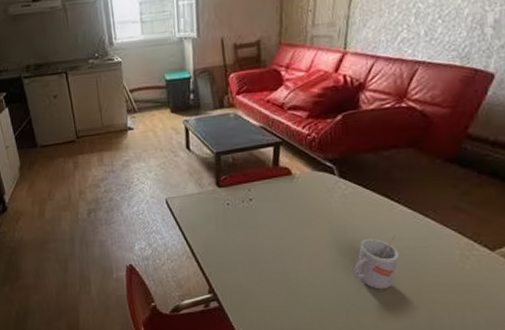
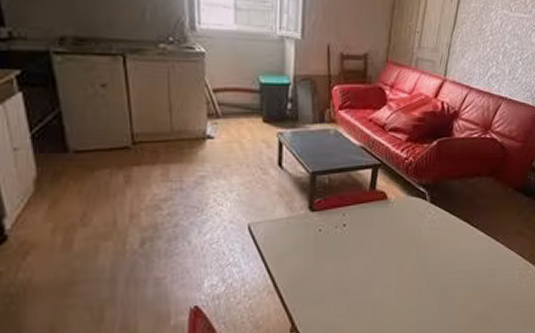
mug: present [352,235,400,290] -> none [434,259,474,312]

